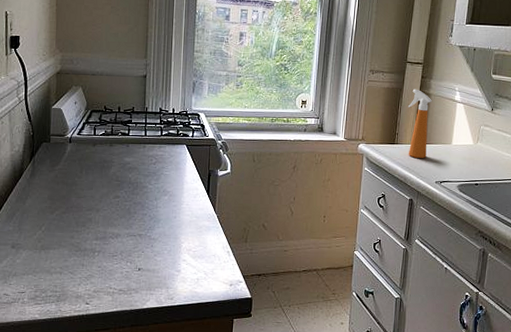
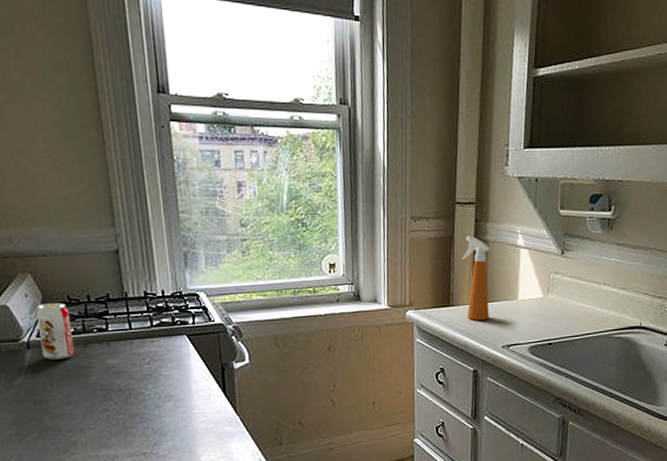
beverage can: none [79,110,103,153] -> present [35,303,75,360]

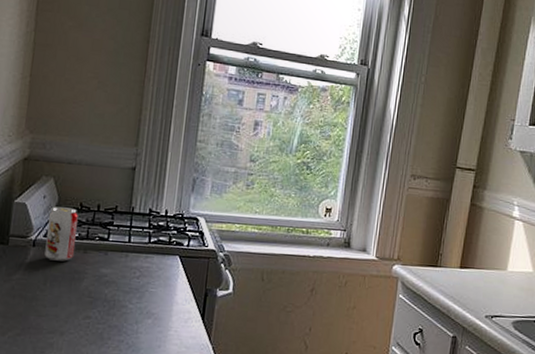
spray bottle: present [461,236,490,321] -> none [453,200,485,286]

